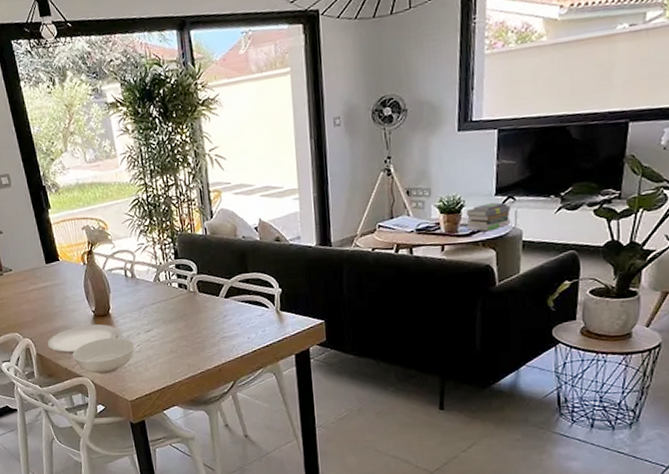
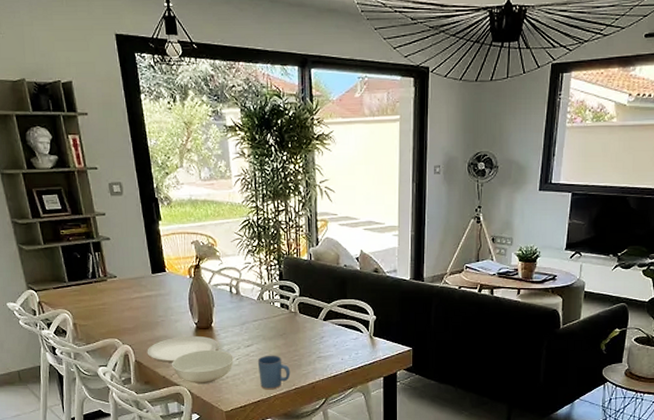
mug: none [159,338,195,376] -> present [257,355,291,390]
books: present [466,202,511,232] -> none [540,256,577,281]

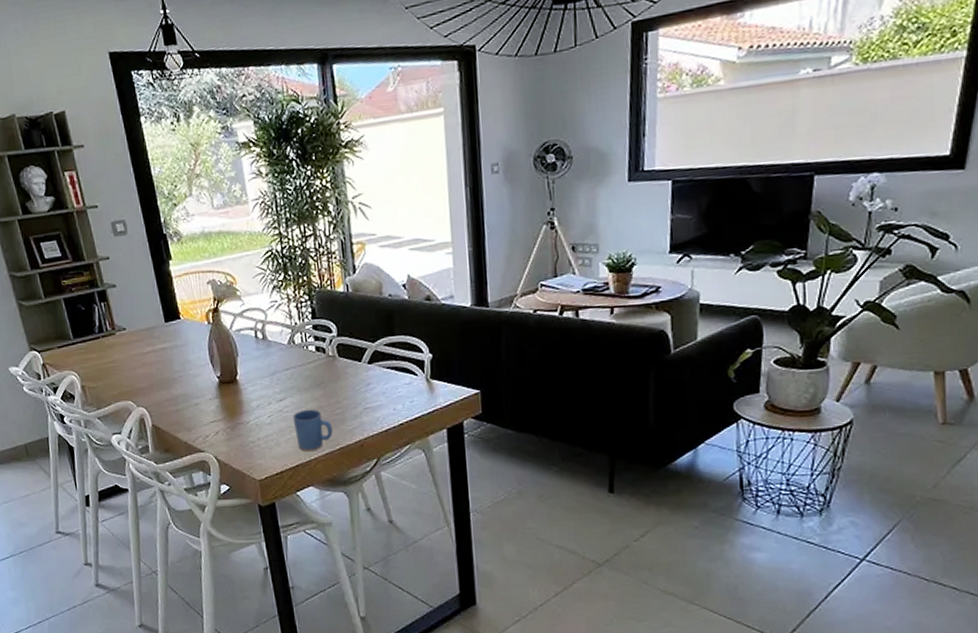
plate: present [147,335,219,363] -> none [164,391,247,426]
bowl: present [172,349,235,385] -> none [194,406,266,450]

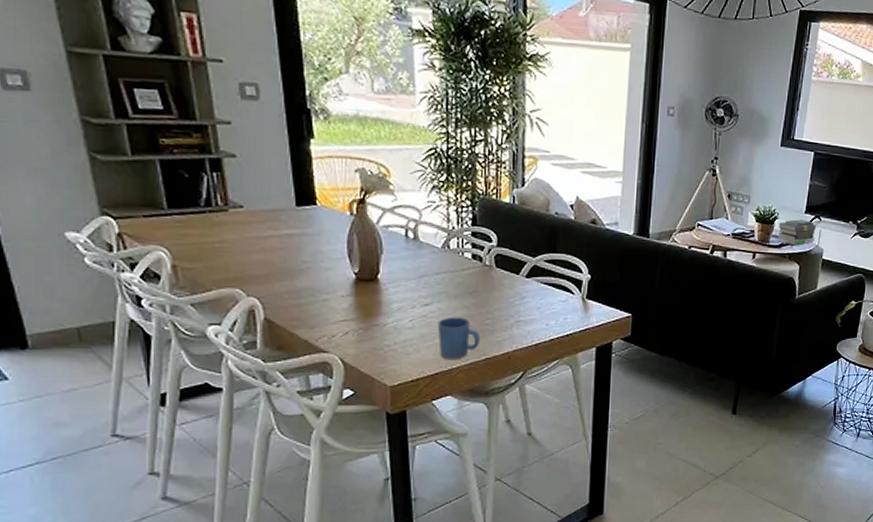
books: none [638,261,687,293] -> present [777,219,816,246]

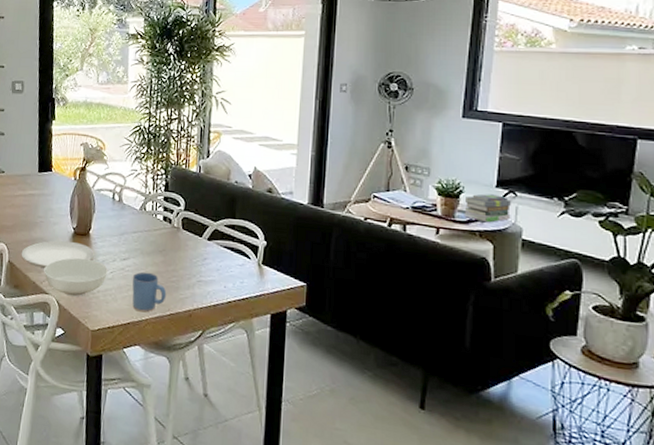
plate: none [282,288,386,323] -> present [21,240,94,268]
bowl: none [318,307,407,352] -> present [44,257,109,297]

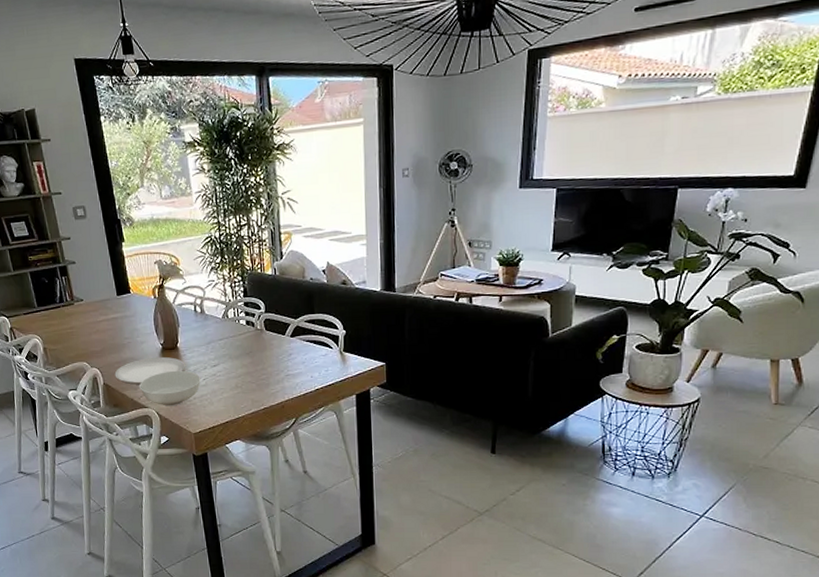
mug: present [132,271,167,313] -> none [224,374,259,411]
books: present [464,194,511,223] -> none [523,258,565,285]

